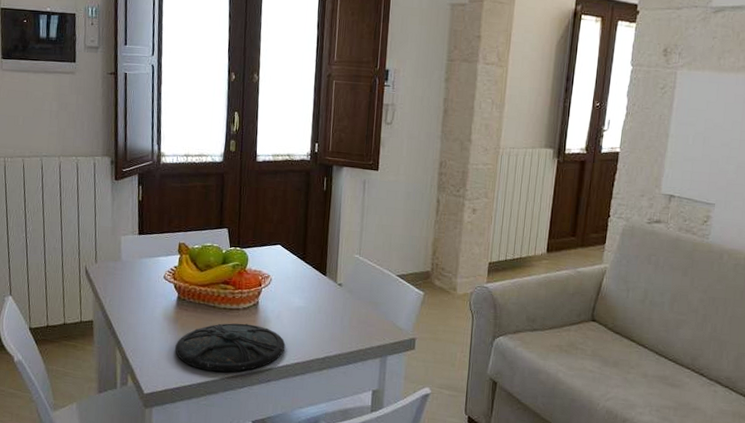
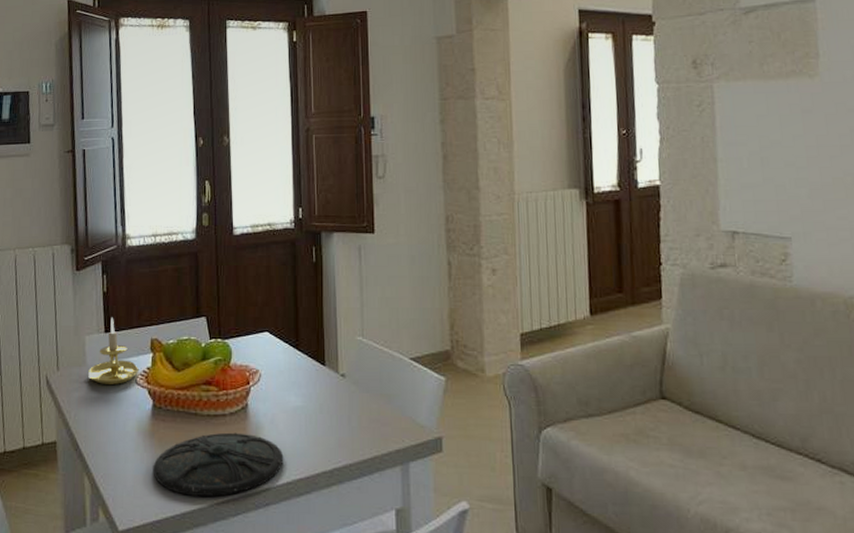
candle holder: none [123,222,167,279] -> present [88,317,139,386]

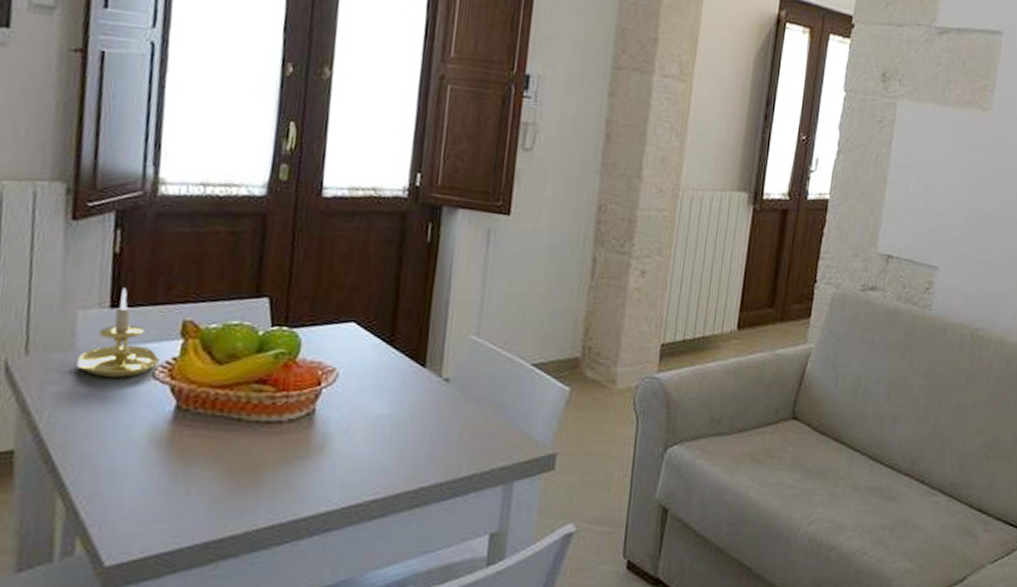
plate: present [153,432,284,498] -> none [166,443,357,523]

